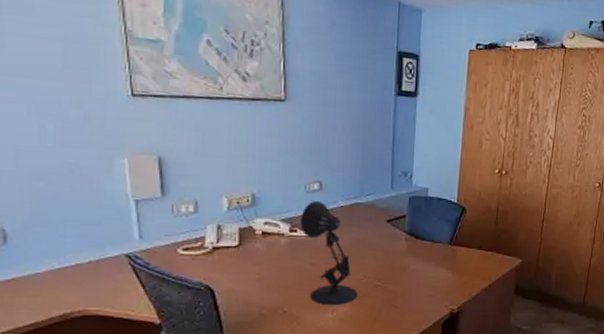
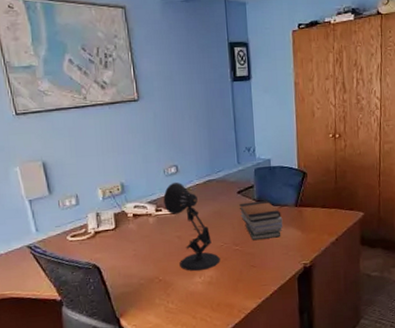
book stack: none [387,233,434,277] -> present [240,200,283,240]

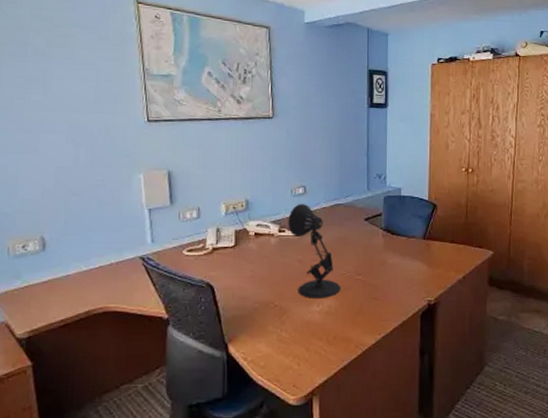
book stack: present [240,200,283,240] -> none [366,229,409,270]

